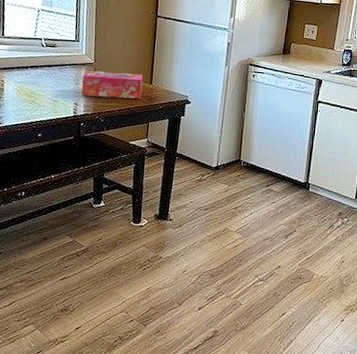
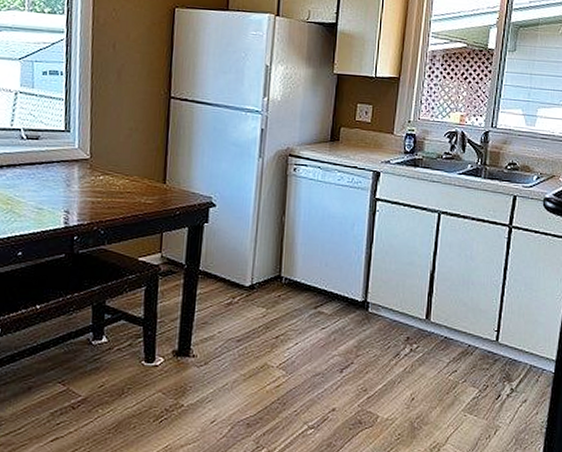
tissue box: present [81,71,143,99] -> none [74,168,154,203]

